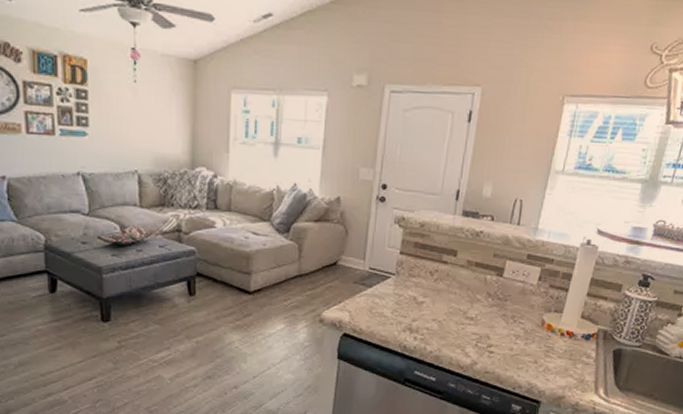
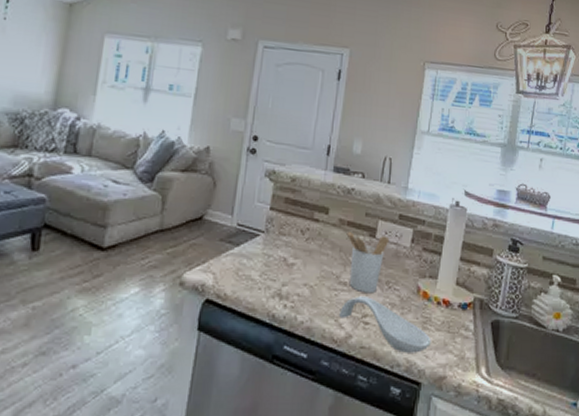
spoon rest: none [466,329,553,377] -> present [339,296,431,353]
utensil holder: none [474,272,517,327] -> present [346,232,390,294]

